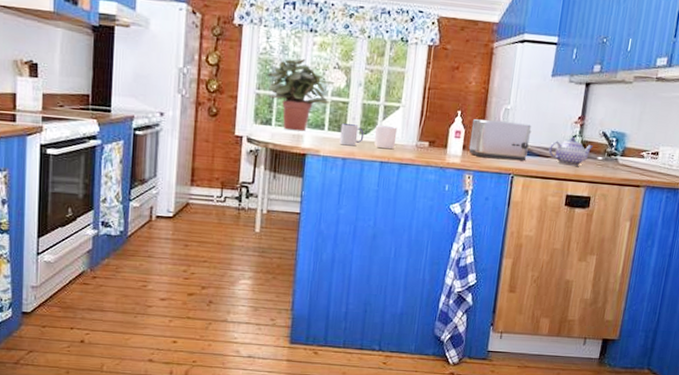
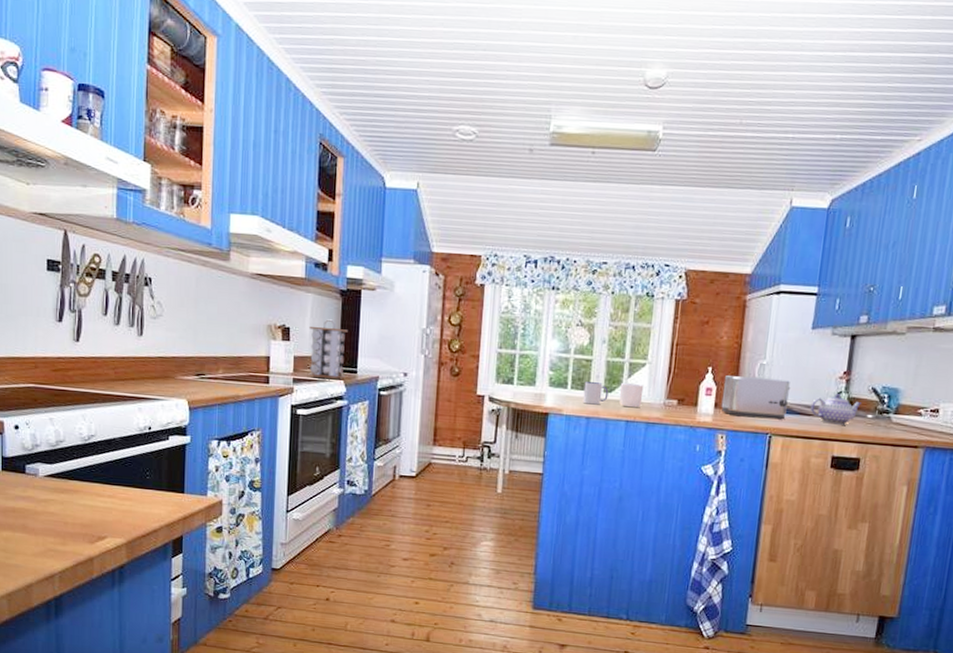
spice rack: none [57,55,101,119] -> present [307,319,348,380]
potted plant: present [267,58,335,132] -> none [509,317,578,390]

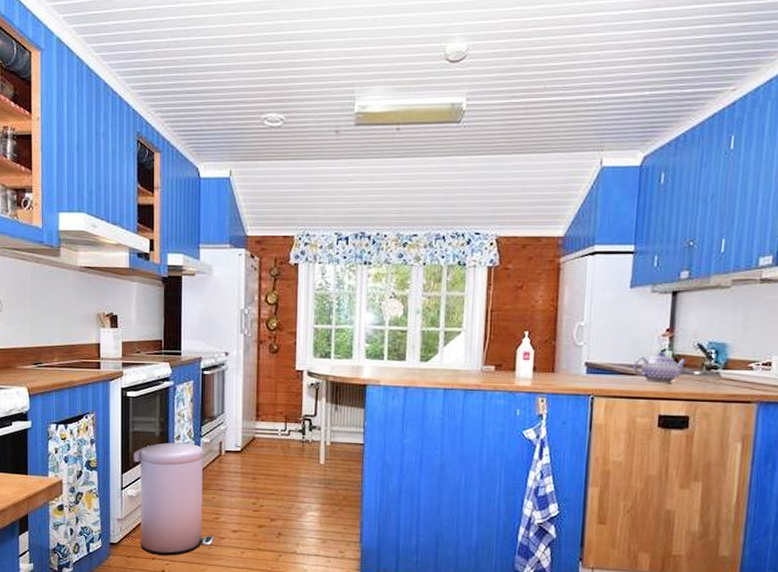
pedal bin: none [301,464,384,584] -> present [133,442,215,556]
spice rack: present [307,319,348,380] -> none [135,305,171,362]
mug: present [583,382,609,405] -> none [400,352,425,374]
mug: present [619,382,644,408] -> none [436,351,460,376]
toaster: present [721,374,791,420] -> none [540,338,611,381]

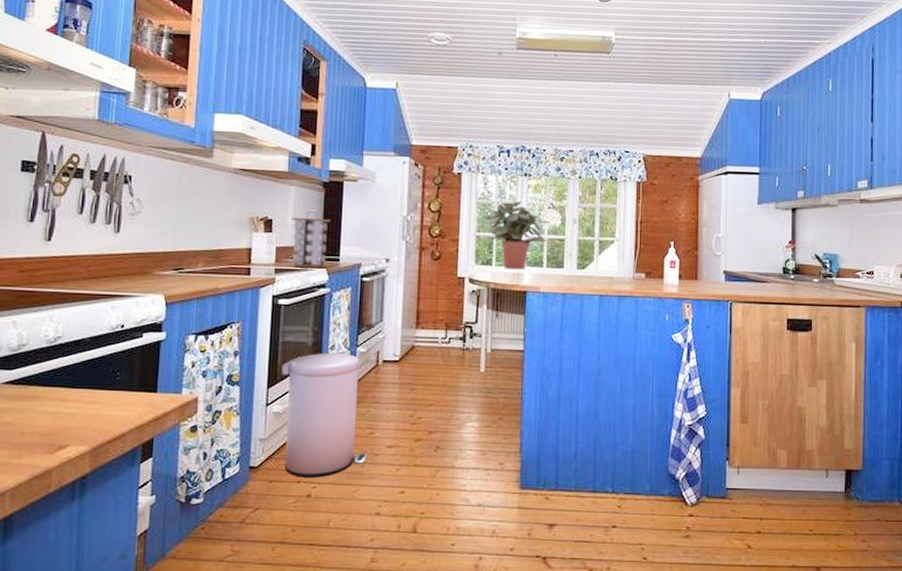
spice rack: none [135,305,171,362] -> present [289,210,330,269]
potted plant: none [324,291,392,363] -> present [486,201,550,270]
teapot: present [632,352,687,383] -> none [763,261,807,290]

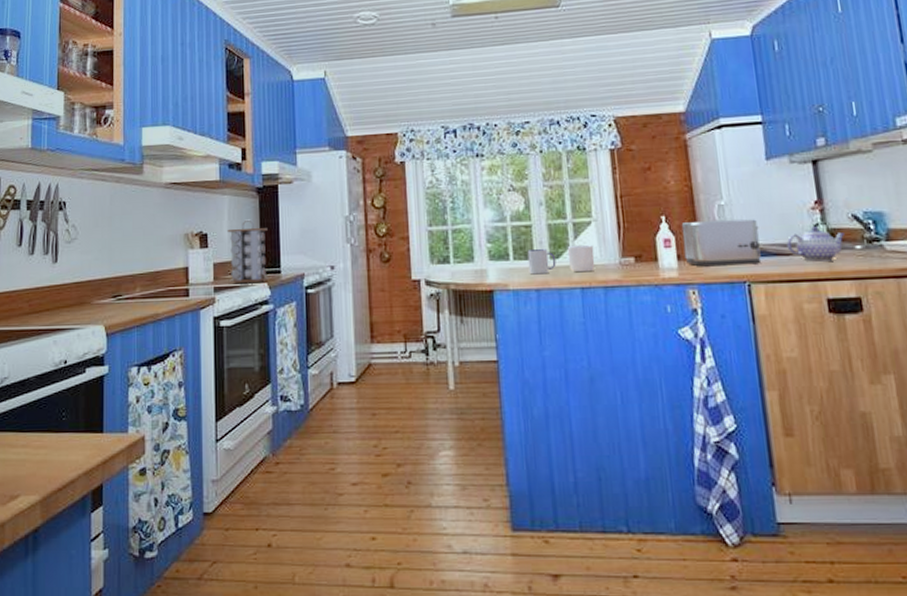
pedal bin: present [281,353,368,478] -> none [229,377,331,524]
potted plant: present [486,201,550,270] -> none [437,186,512,266]
mug: none [558,260,582,282] -> present [527,249,556,275]
mug: none [592,259,614,283] -> present [567,244,595,273]
toaster: none [685,248,745,288] -> present [681,218,761,267]
teapot: none [763,261,807,290] -> present [786,226,844,262]

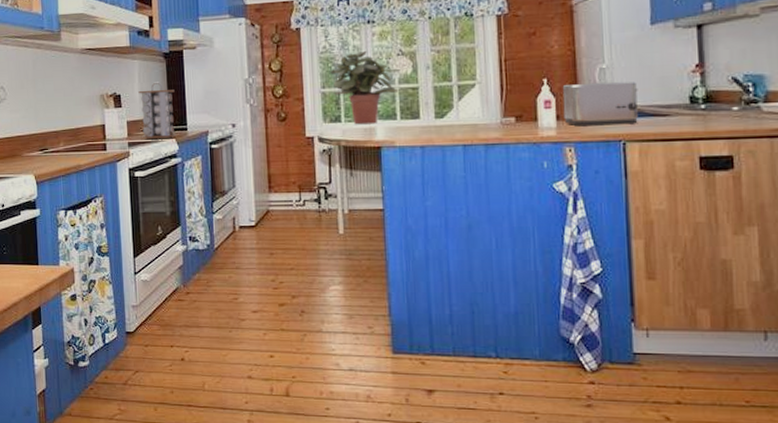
potted plant: none [437,186,512,266] -> present [330,51,401,125]
mug: present [527,249,556,275] -> none [414,109,441,133]
mug: present [567,244,595,273] -> none [451,105,477,131]
teapot: present [786,226,844,262] -> none [664,89,722,122]

